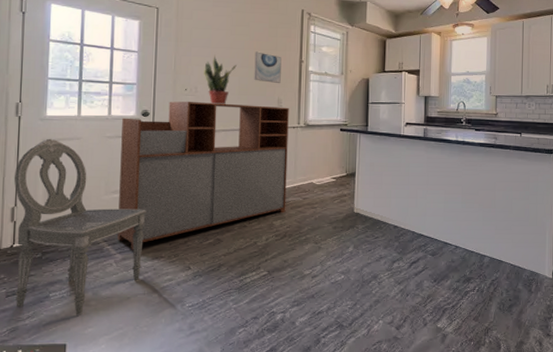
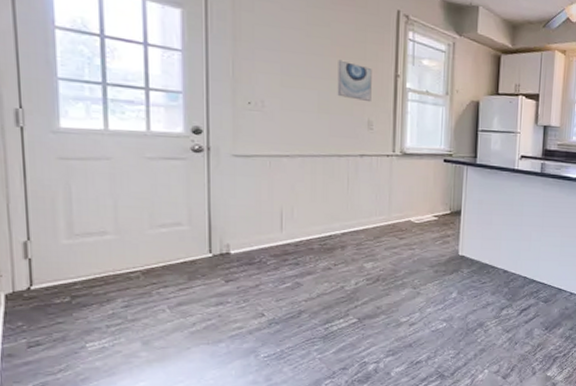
dining chair: present [14,138,146,315] -> none [23,156,205,368]
storage cabinet: present [117,101,289,250] -> none [166,117,382,294]
potted plant: present [204,54,237,104] -> none [272,60,315,124]

